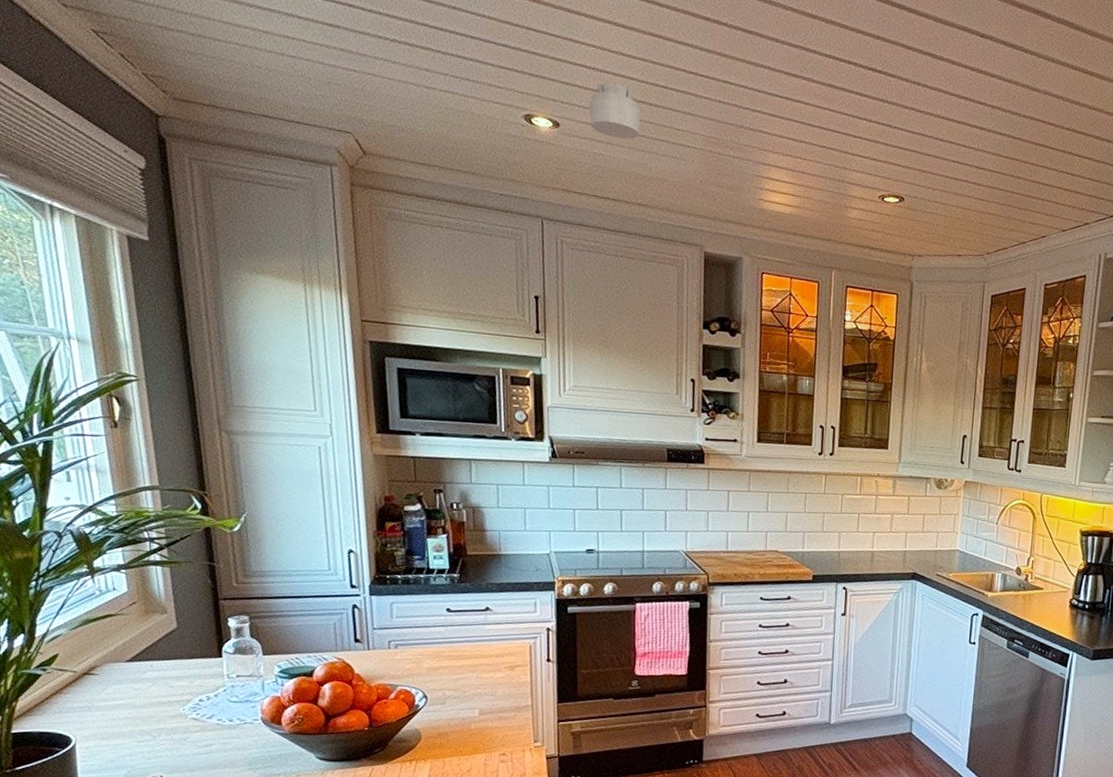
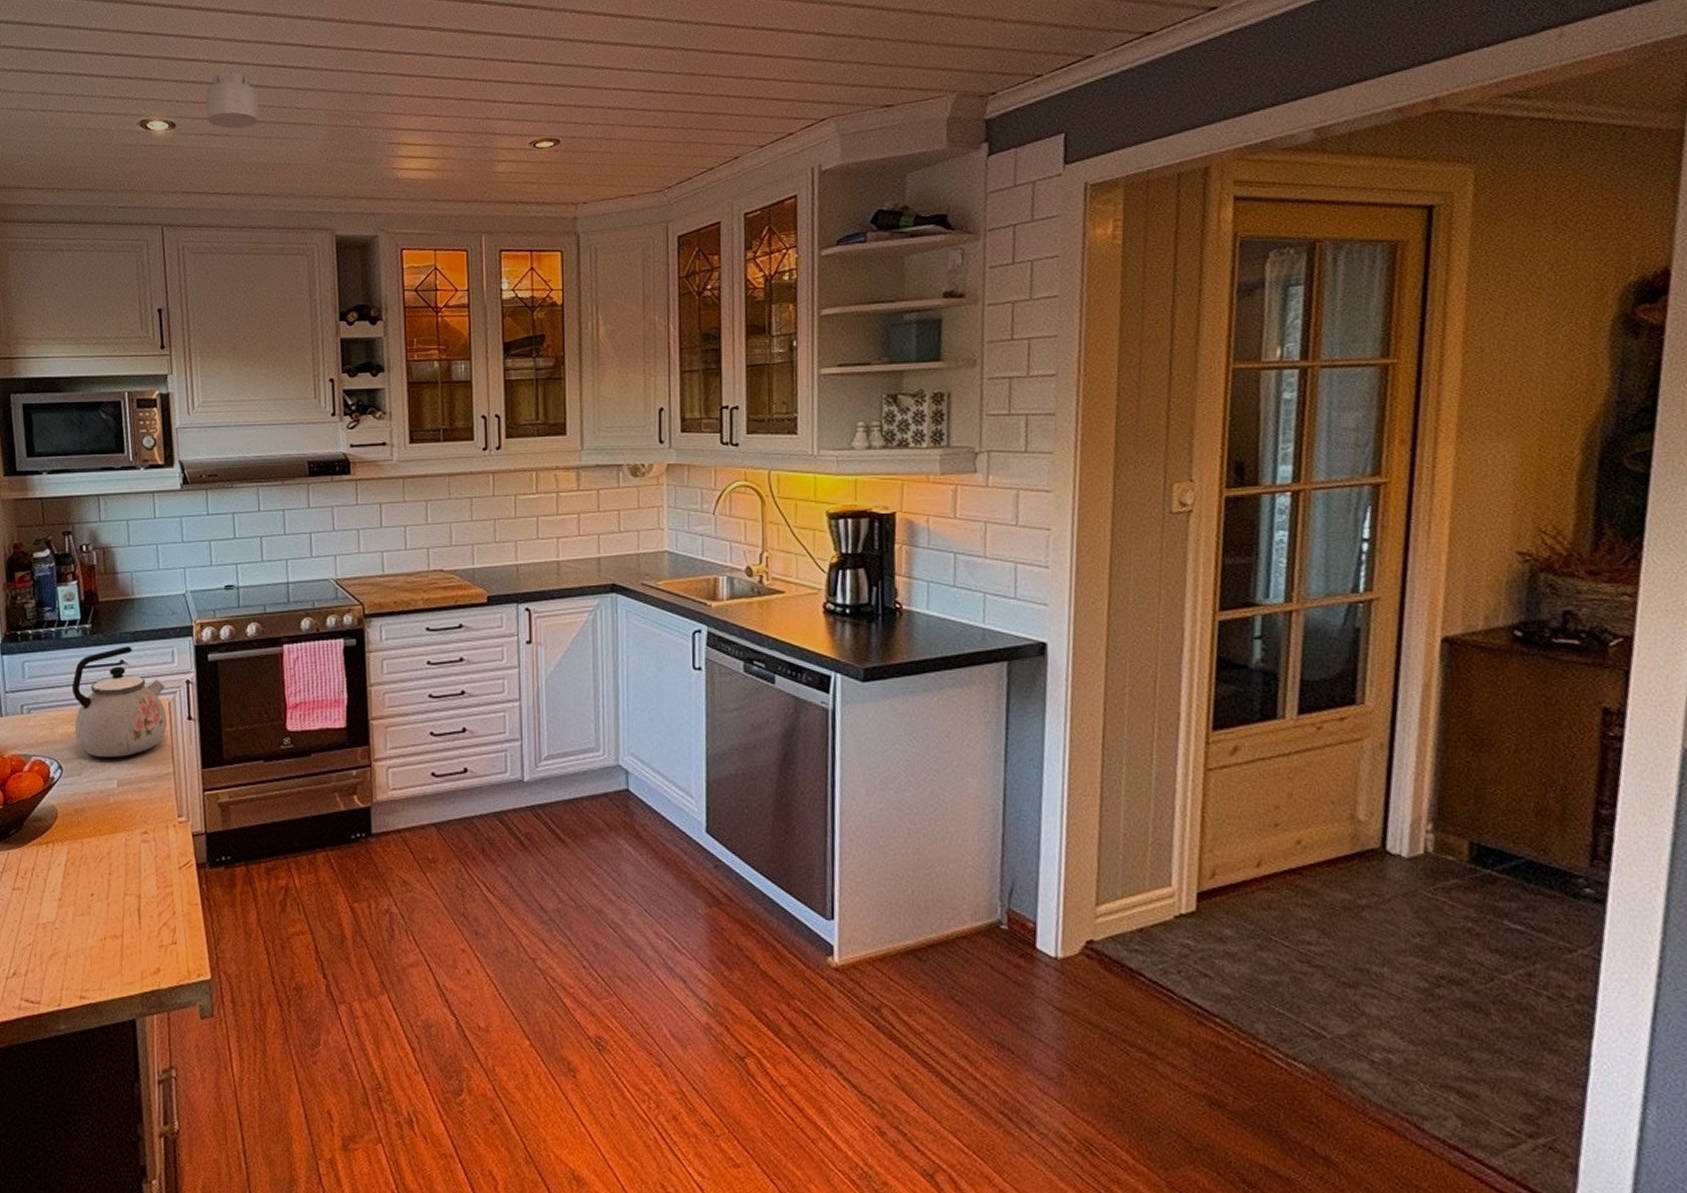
kettle: none [438,595,527,690] -> present [71,646,167,757]

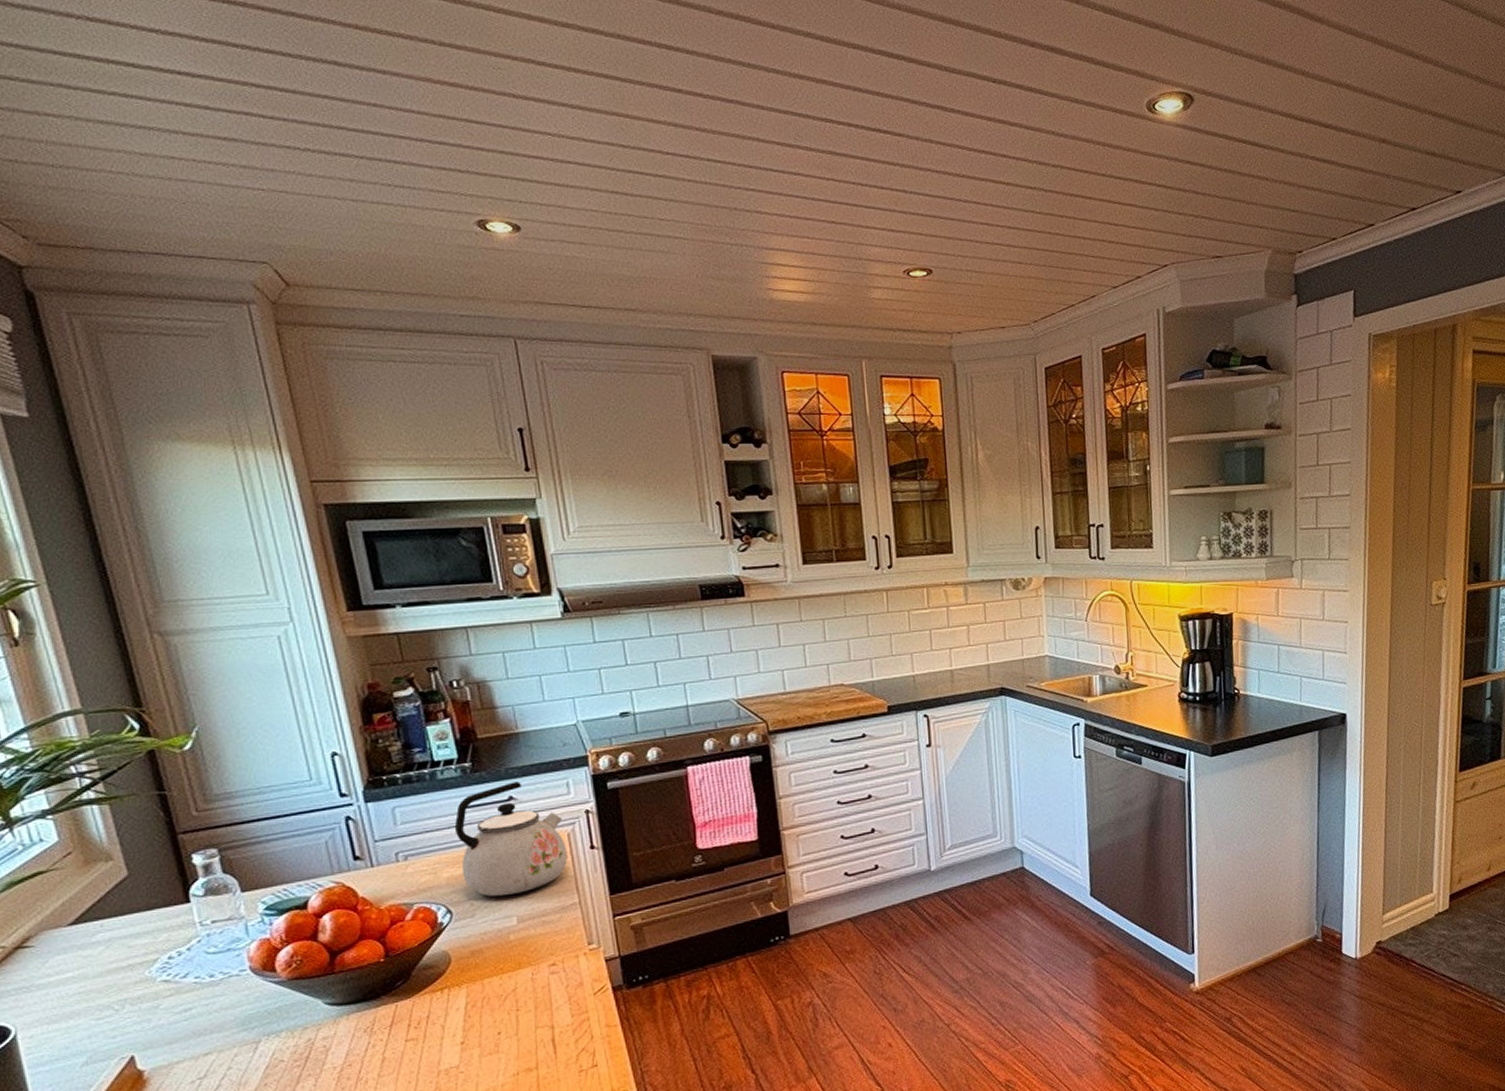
smoke detector: present [204,72,259,129] -> none [552,174,617,236]

